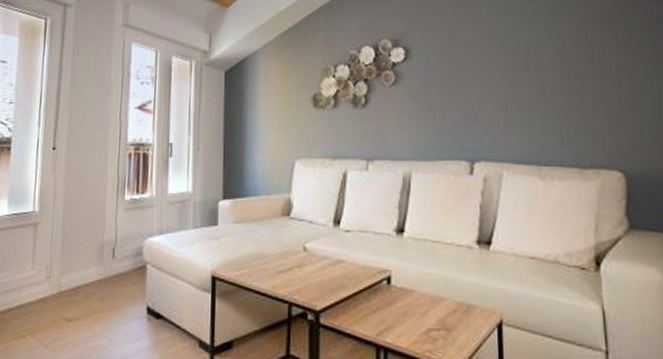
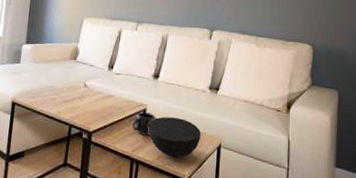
mug: none [373,279,405,313] -> present [132,111,156,136]
bowl: none [396,285,472,342] -> present [148,116,201,158]

